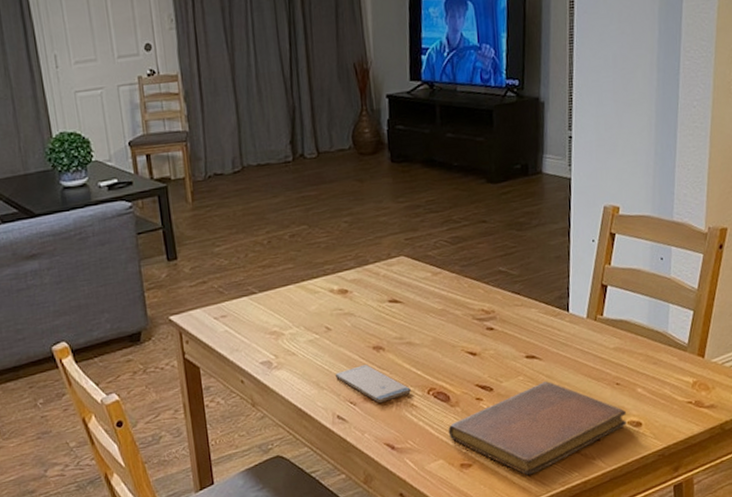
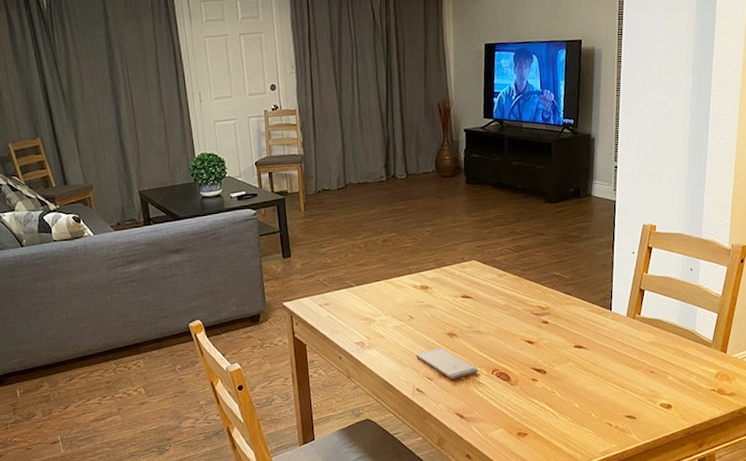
notebook: present [448,381,626,476] -> none [508,367,659,445]

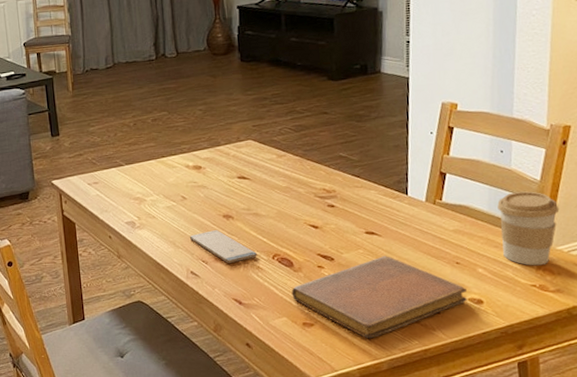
notebook: none [508,367,659,445] -> present [291,256,467,339]
coffee cup: none [686,305,736,373] -> present [497,191,560,266]

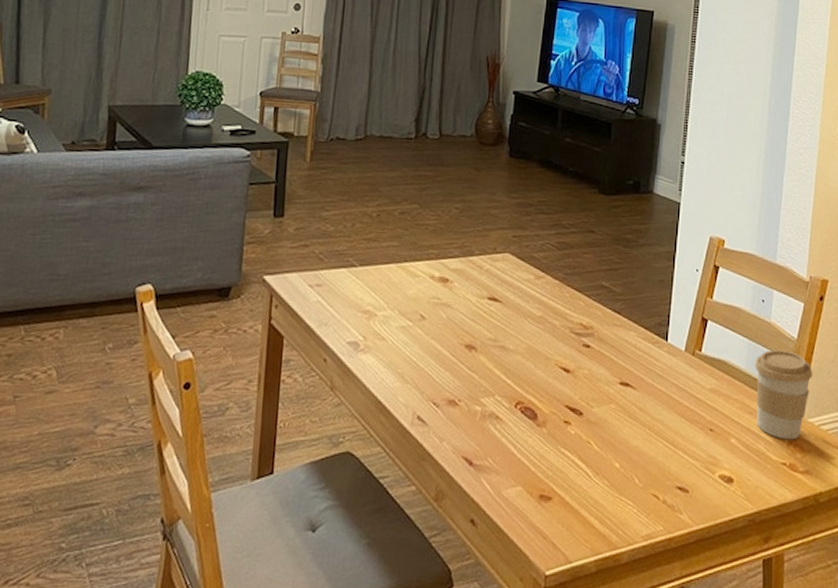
smartphone: present [190,230,257,263] -> none [423,363,498,409]
notebook: present [291,256,467,339] -> none [531,414,718,521]

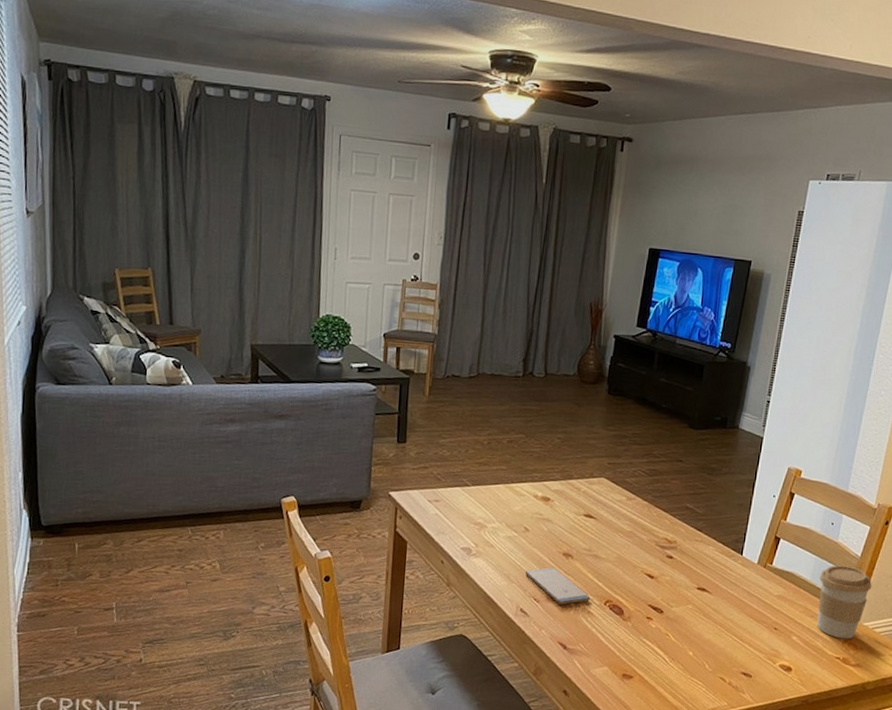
smartphone: none [423,363,498,409] -> present [526,567,590,604]

